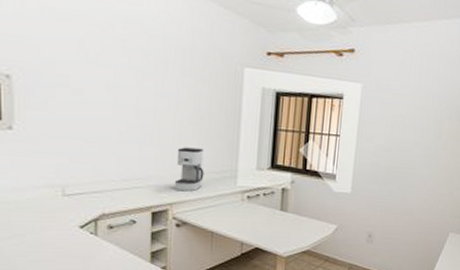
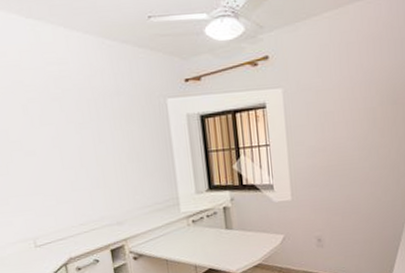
coffee maker: present [175,147,204,192] -> none [121,183,150,227]

